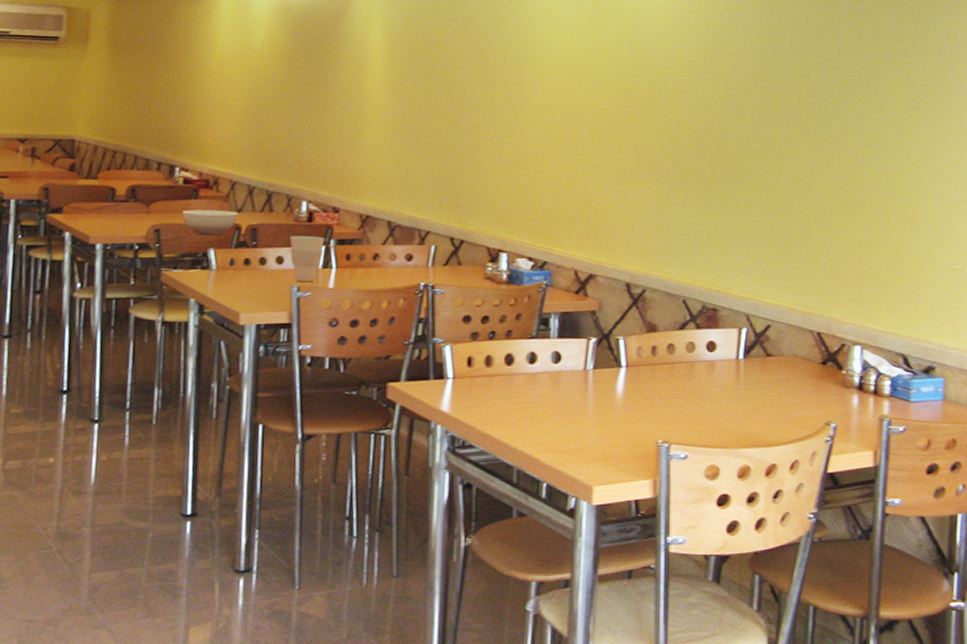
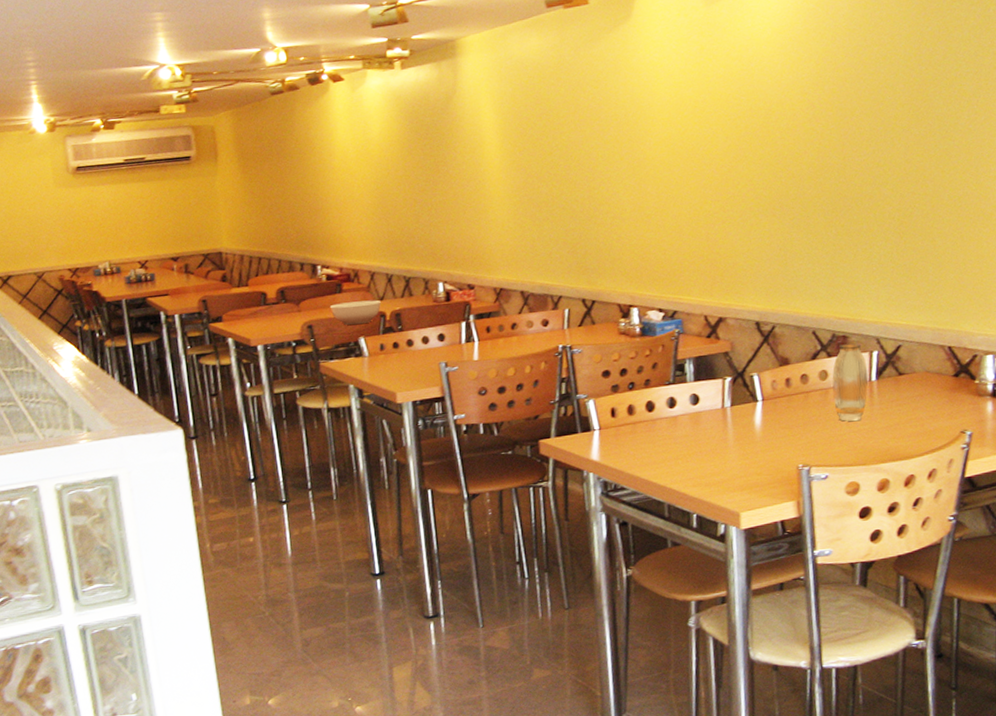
cup: present [290,236,325,283] -> none [431,313,465,358]
vase: none [699,317,736,399] -> present [832,343,869,421]

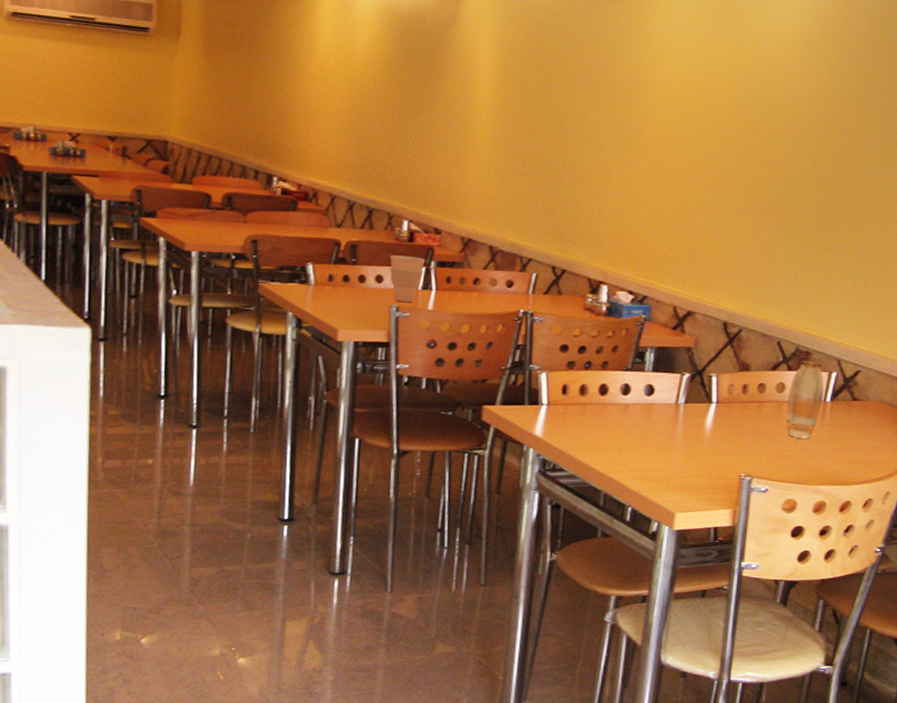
bowl: present [329,300,381,325] -> none [280,222,337,249]
cup: none [431,313,465,358] -> present [390,255,426,303]

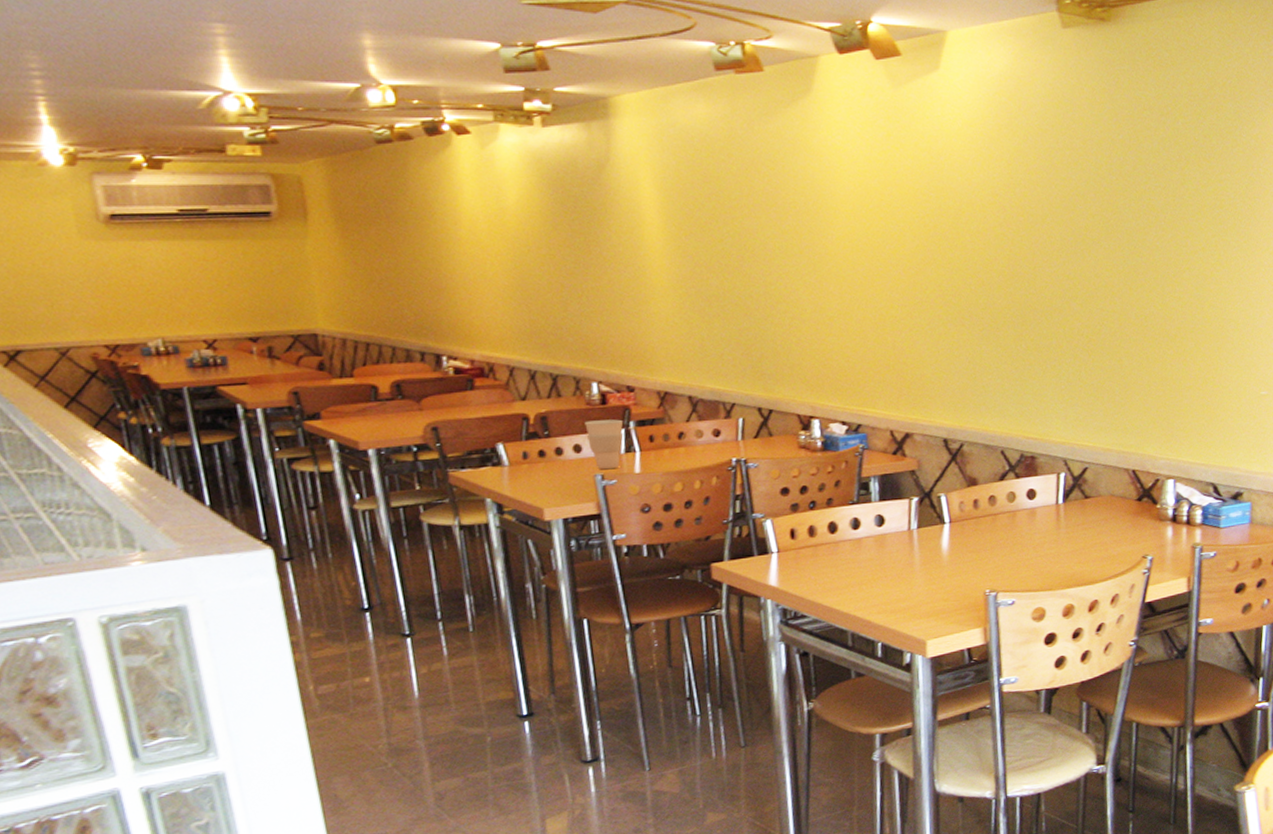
vase: present [786,360,825,439] -> none [1020,464,1056,545]

